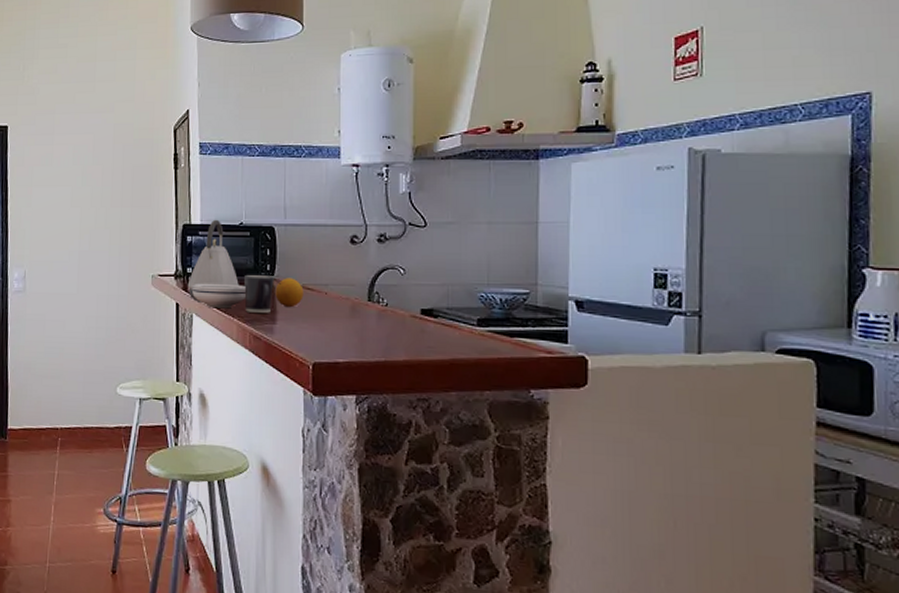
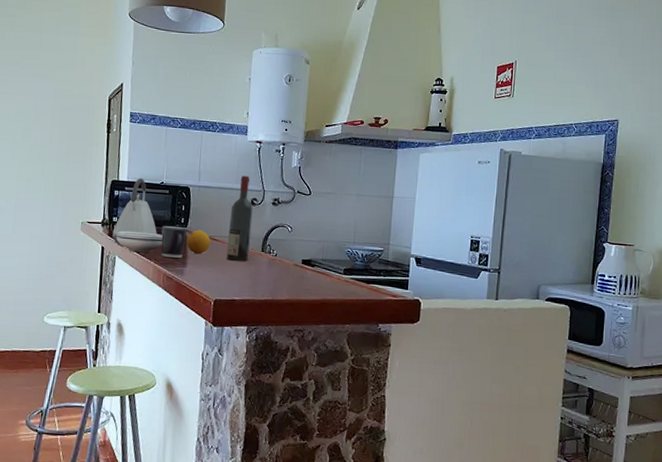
wine bottle: none [324,208,354,316] -> present [226,175,253,263]

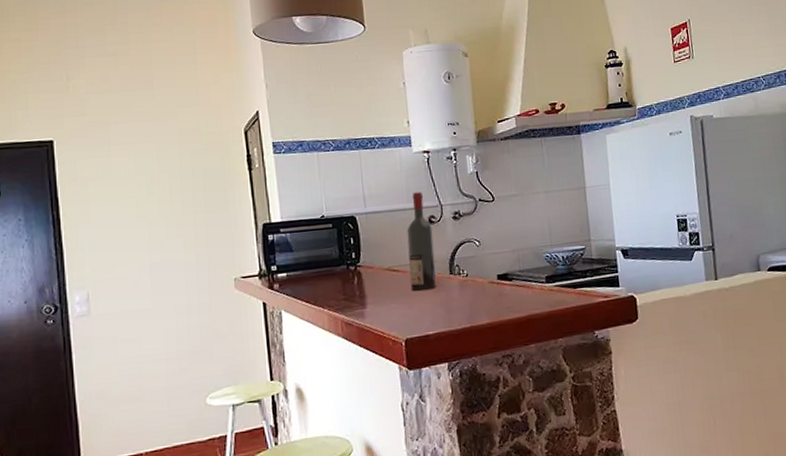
kettle: present [112,177,157,246] -> none [273,215,326,298]
bowl: present [116,230,163,253] -> none [277,275,334,302]
mug: present [161,226,188,258] -> none [331,263,361,301]
fruit: present [187,229,211,255] -> none [362,262,390,291]

